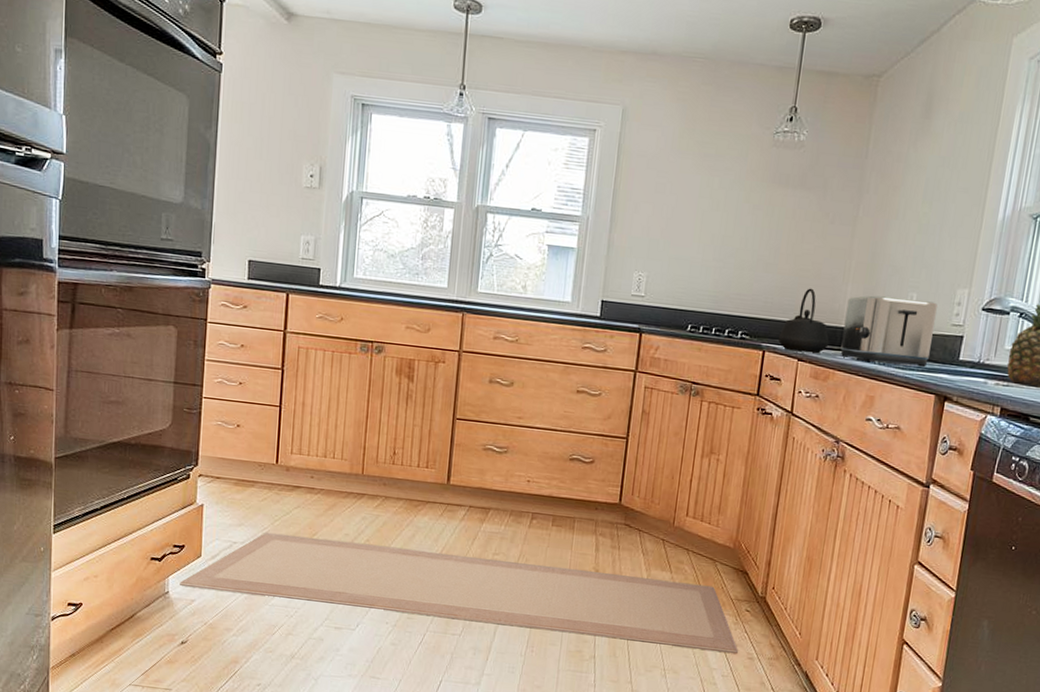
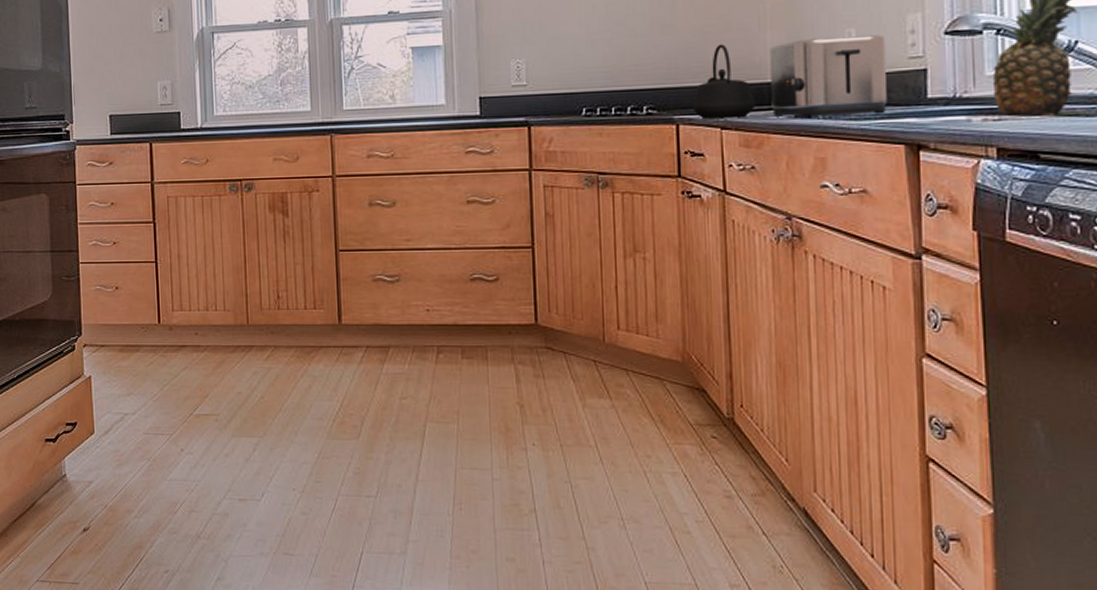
rug: present [180,532,738,653] -> none [76,399,711,492]

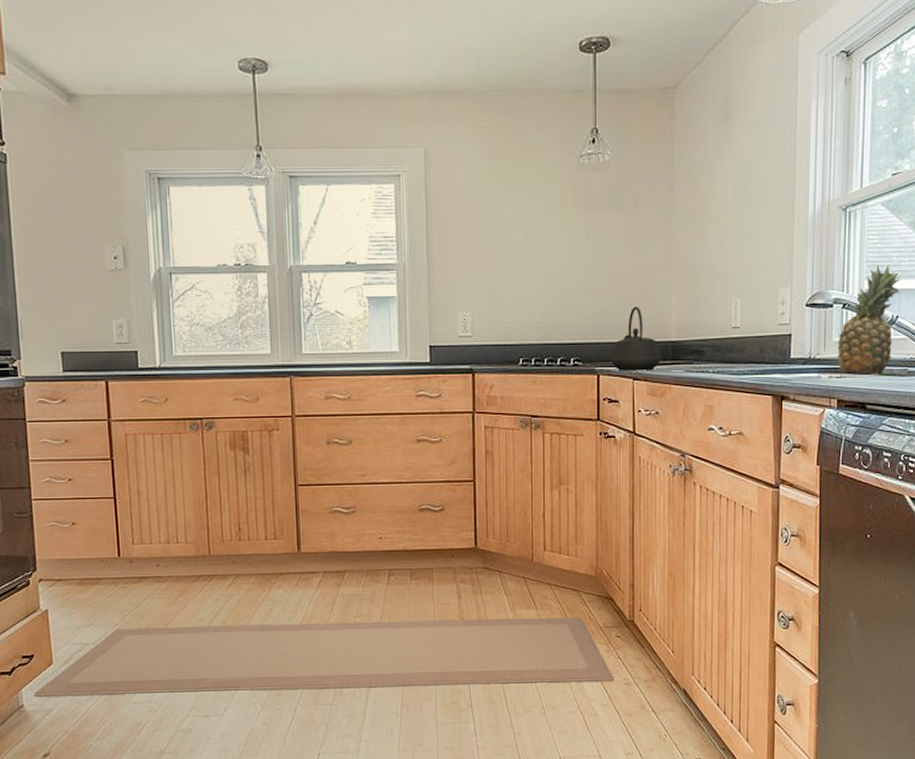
rug: none [76,399,711,492] -> present [34,617,614,697]
toaster: present [769,35,887,117] -> none [674,304,763,371]

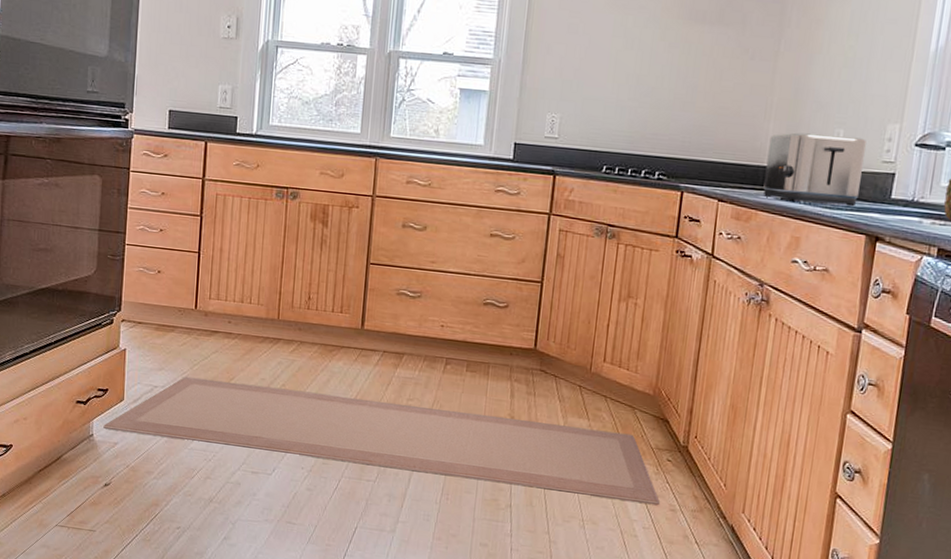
kettle: present [610,306,661,371] -> none [696,126,751,194]
toaster: none [674,304,763,371] -> present [763,132,867,207]

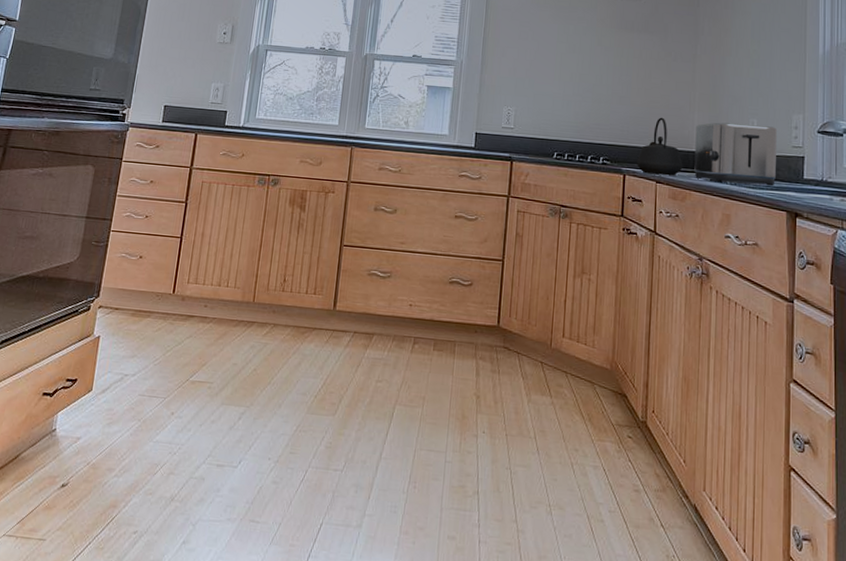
rug: present [103,376,660,505] -> none [67,363,623,485]
kettle: none [696,126,751,194] -> present [636,117,683,176]

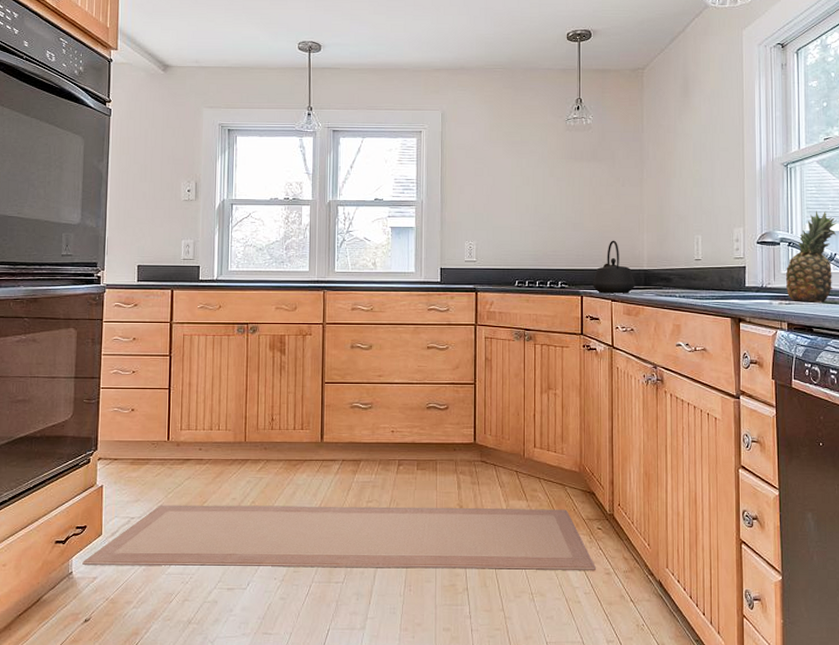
rug: none [67,363,623,485] -> present [82,504,596,570]
toaster: present [694,122,778,186] -> none [645,241,721,296]

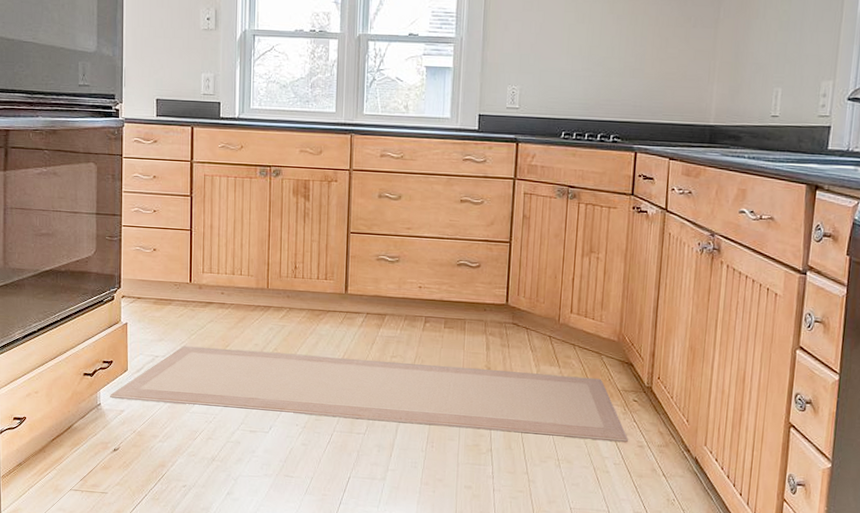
kettle: present [592,240,635,294] -> none [648,90,699,152]

